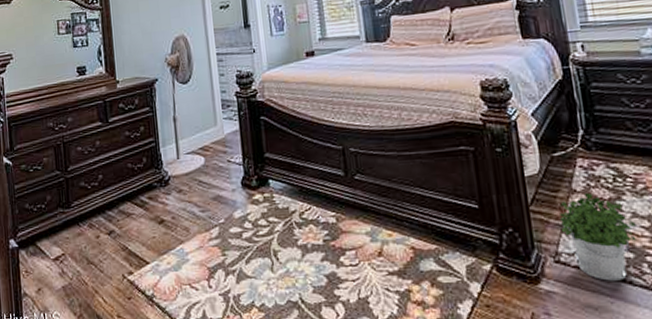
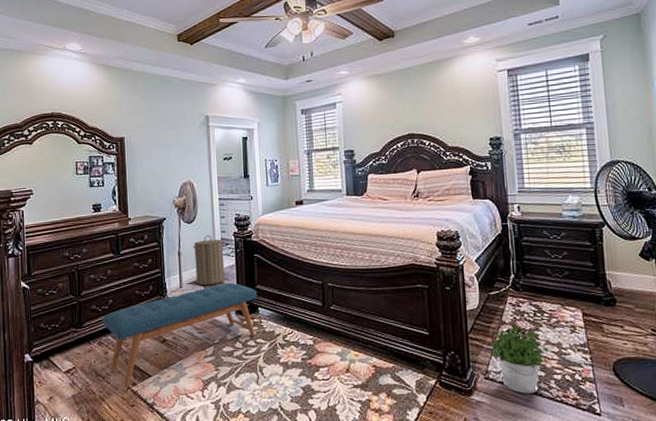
bench: none [93,151,267,278] -> present [103,283,258,389]
laundry hamper: none [190,96,228,156] -> present [193,235,225,286]

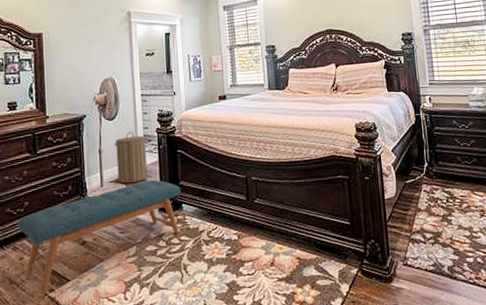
potted plant: present [491,324,549,394] -> none [409,210,462,278]

